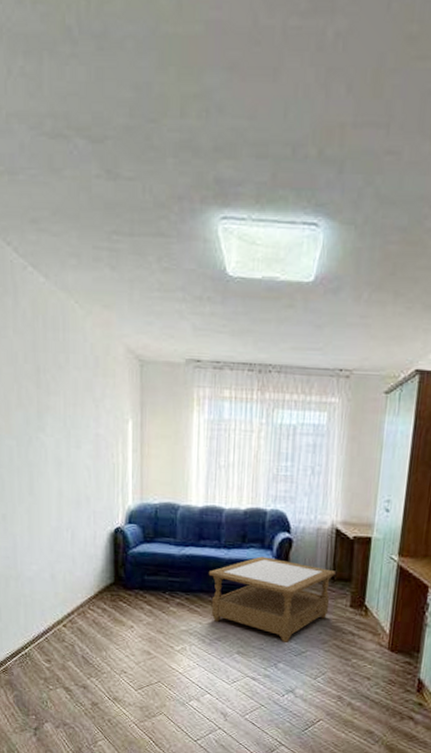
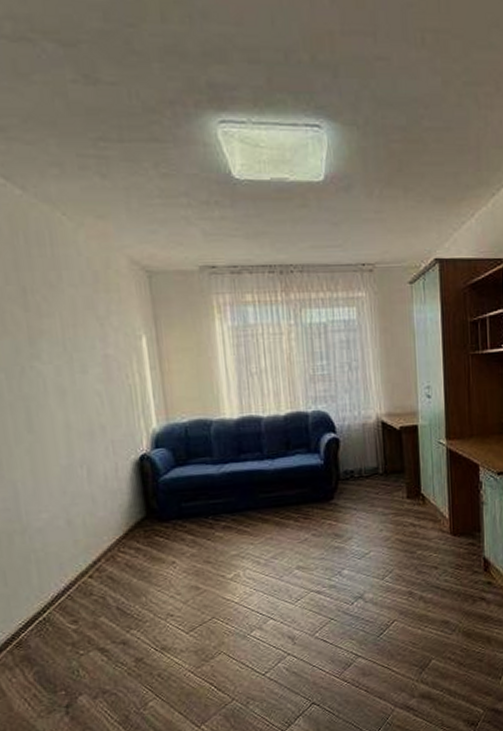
coffee table: present [208,556,335,643] -> none [254,461,387,547]

